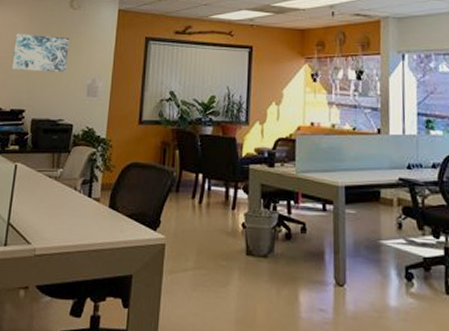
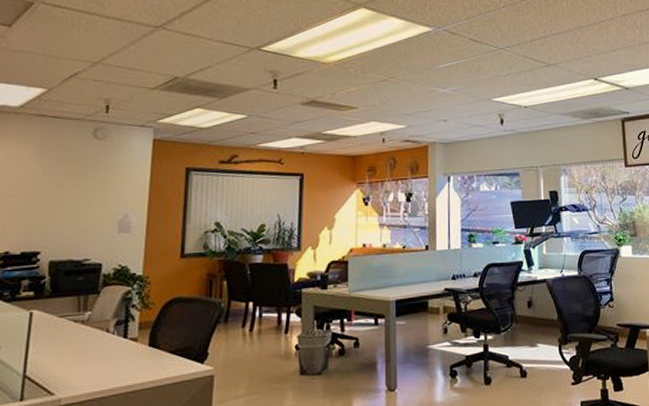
wall art: present [11,33,69,72] -> none [20,167,94,209]

